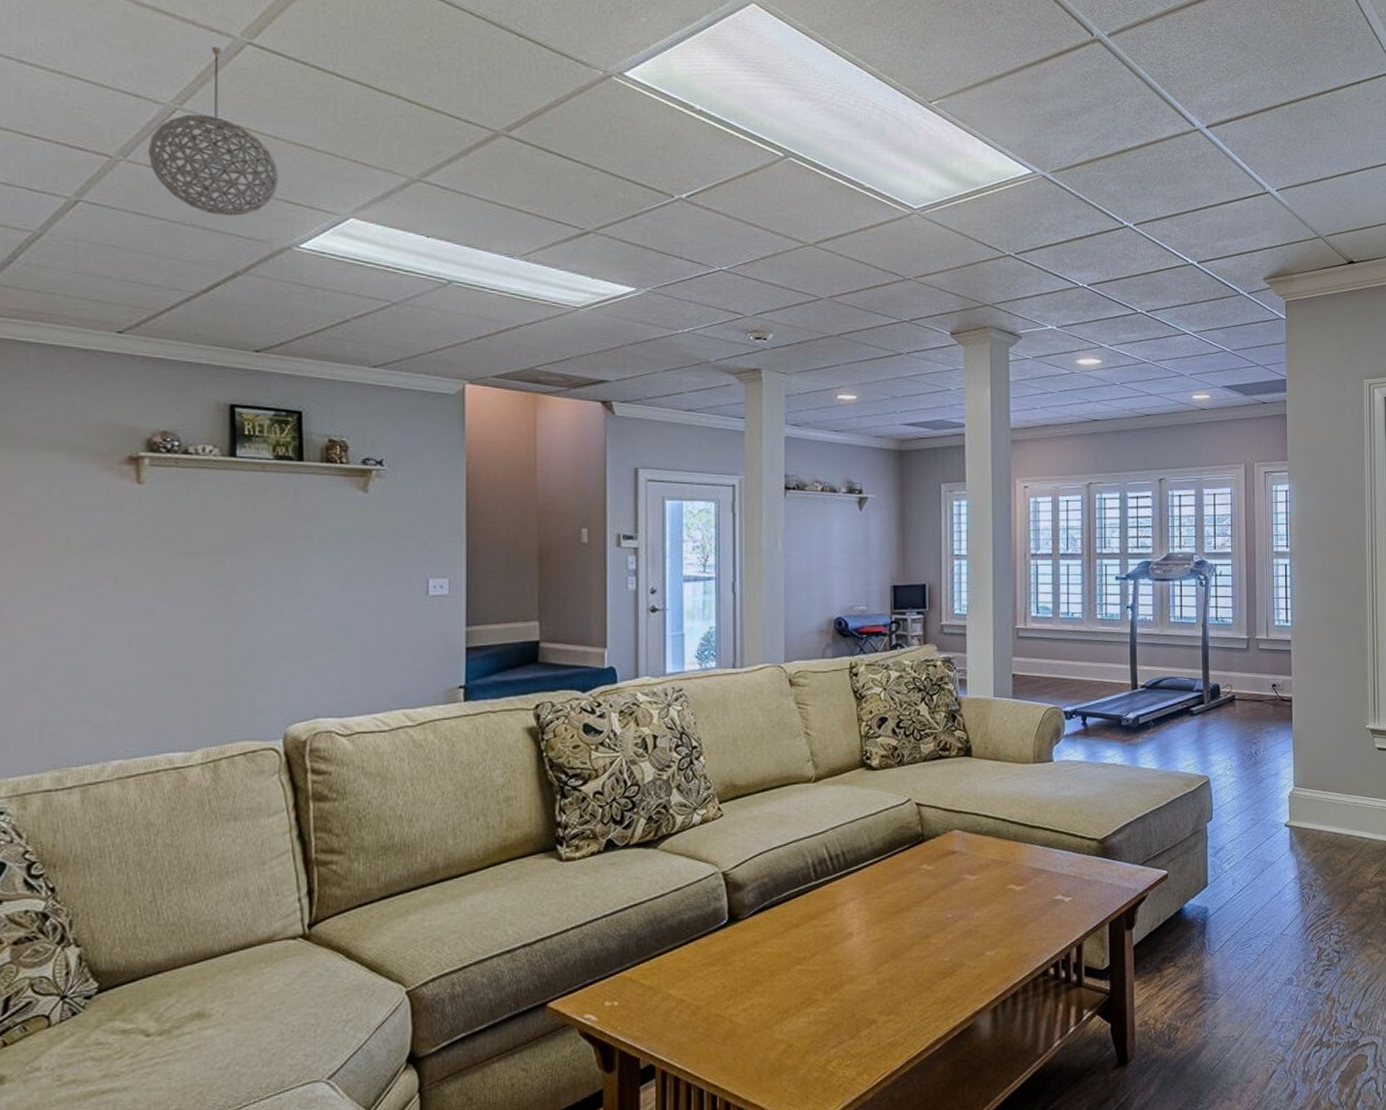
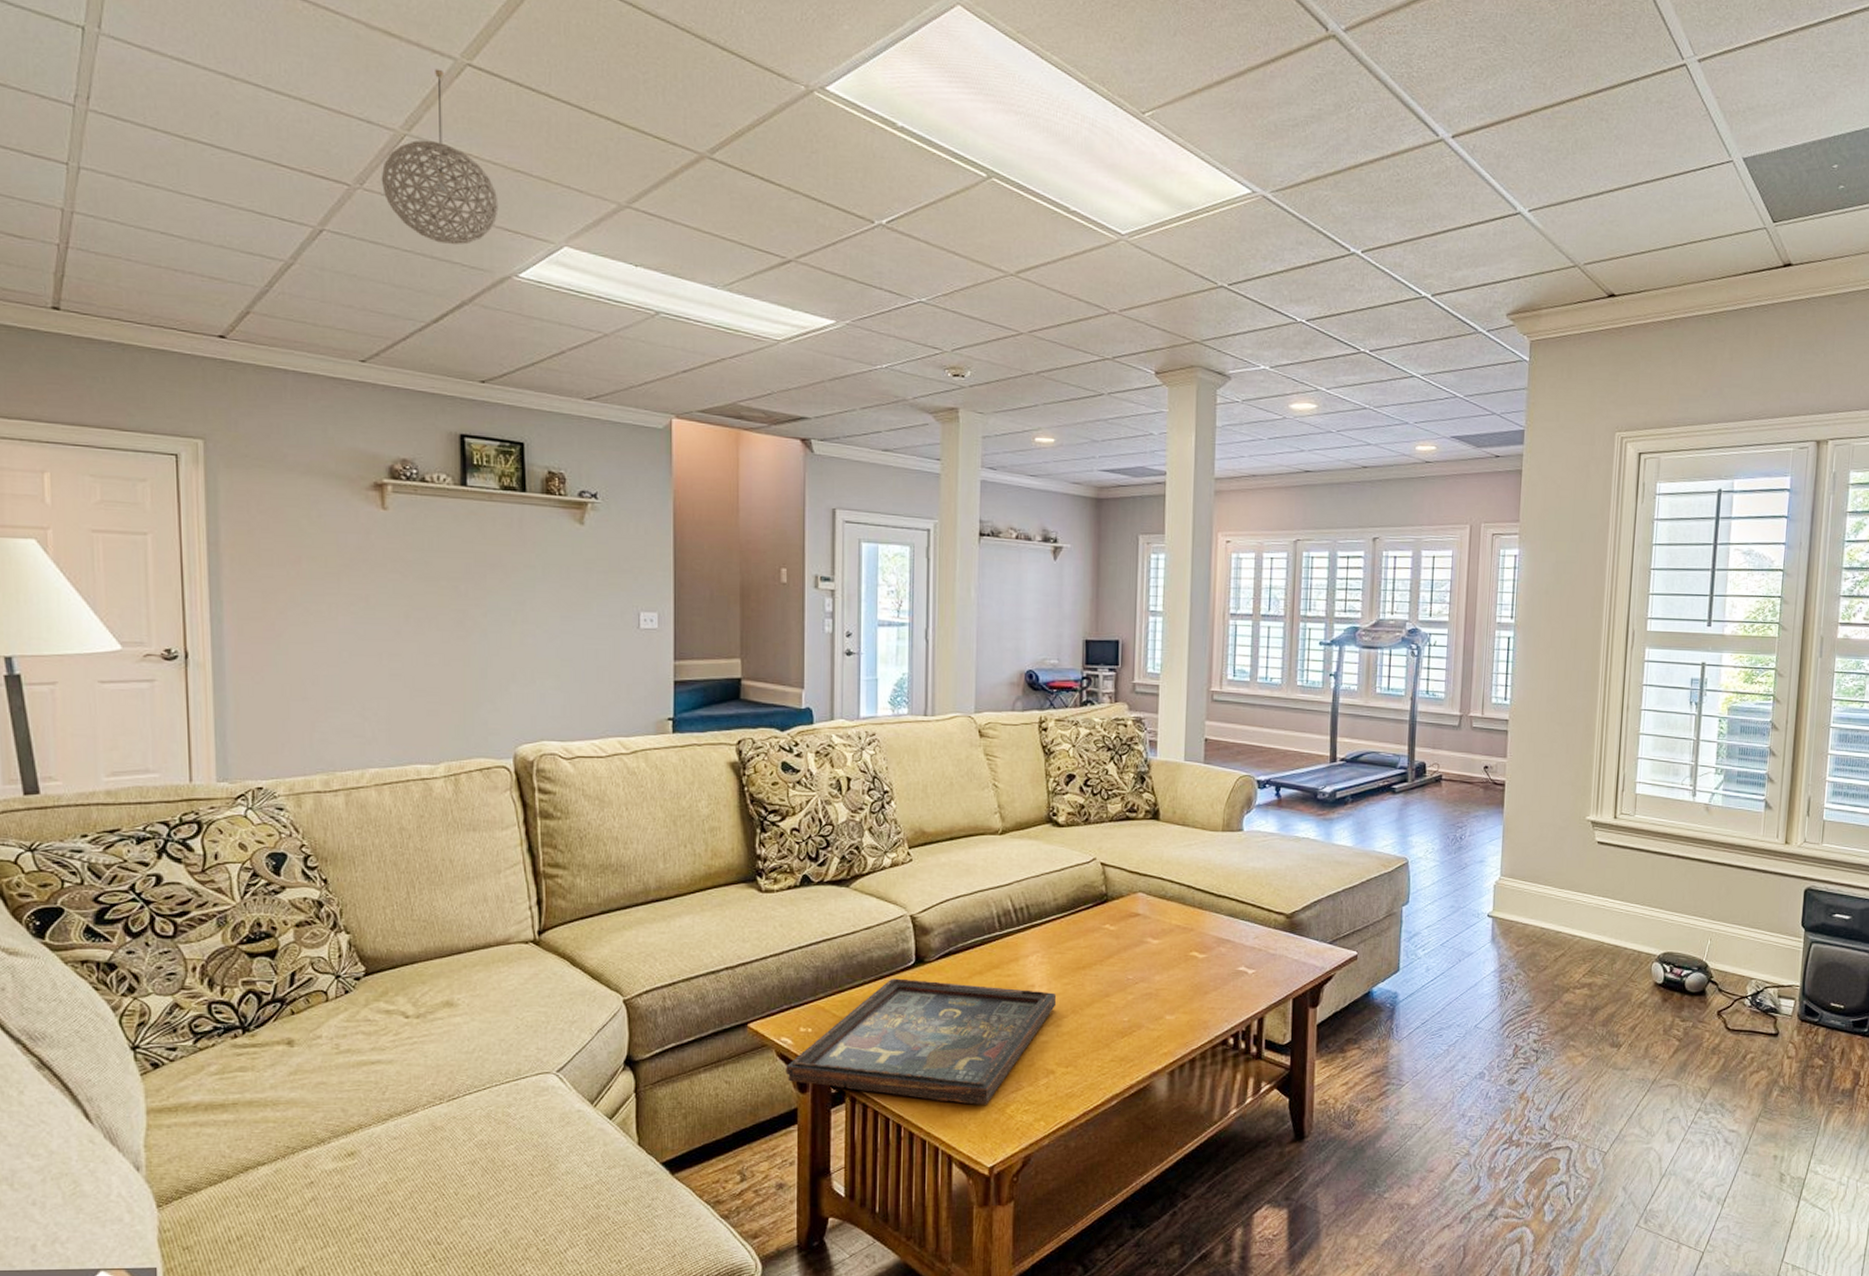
decorative tray: none [589,938,876,1065] -> present [785,978,1057,1105]

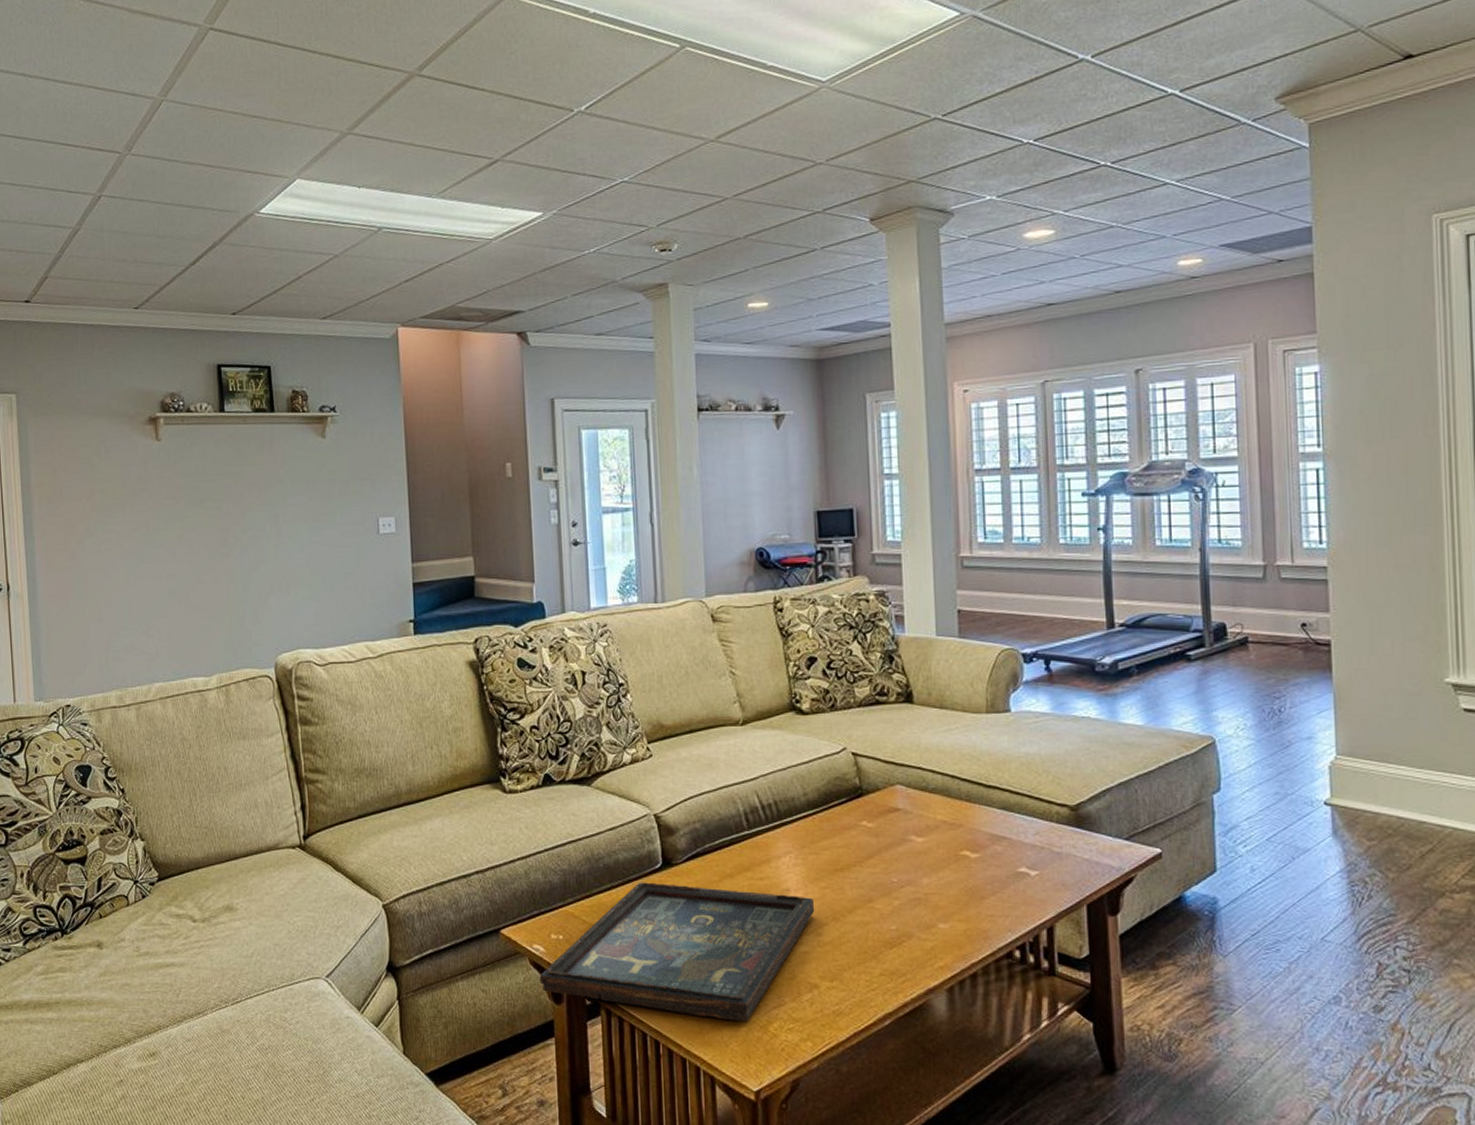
pendant light: present [381,69,499,245] -> none [144,37,240,193]

